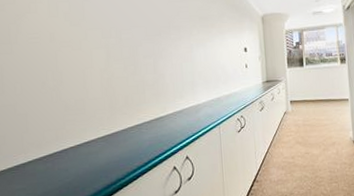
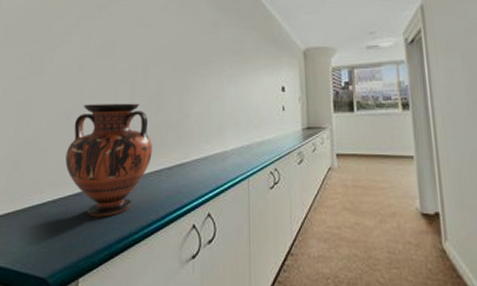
vase: none [46,66,132,169] -> present [65,103,152,217]

